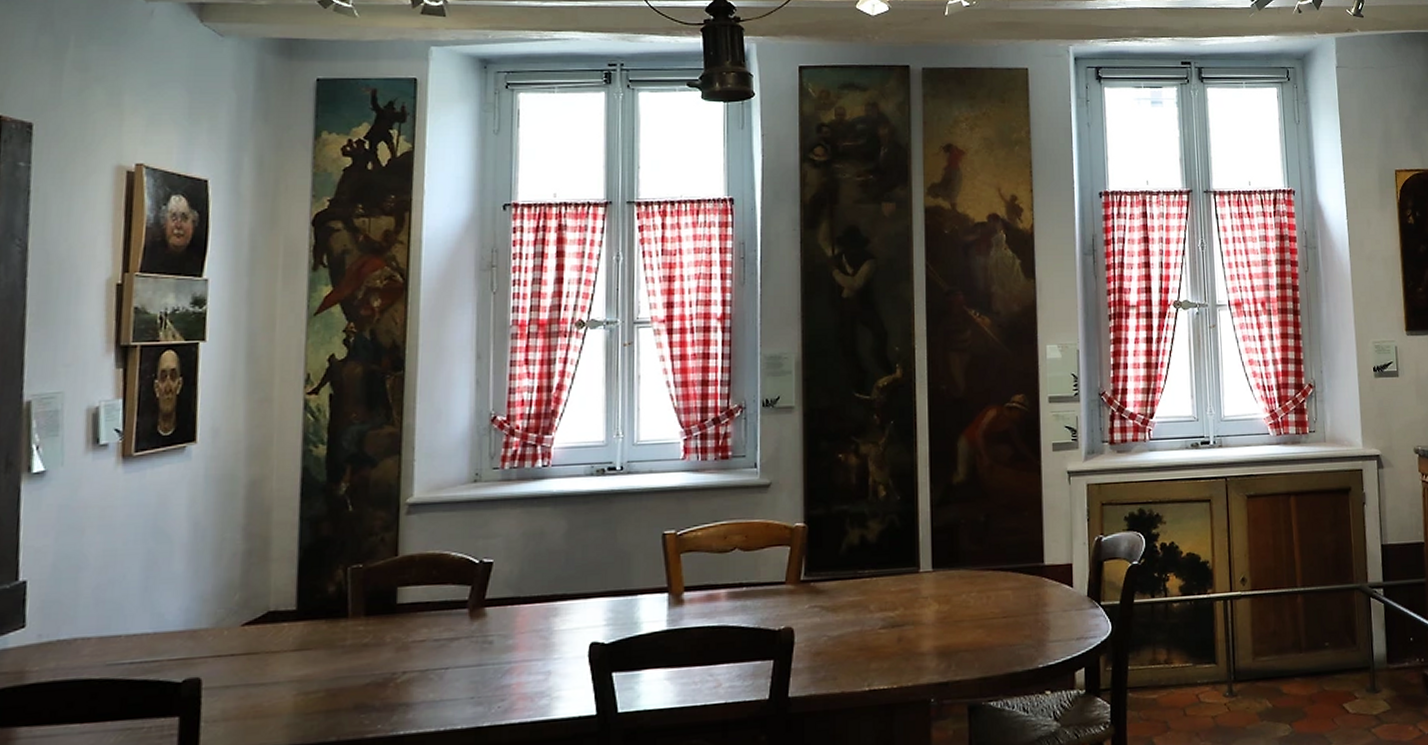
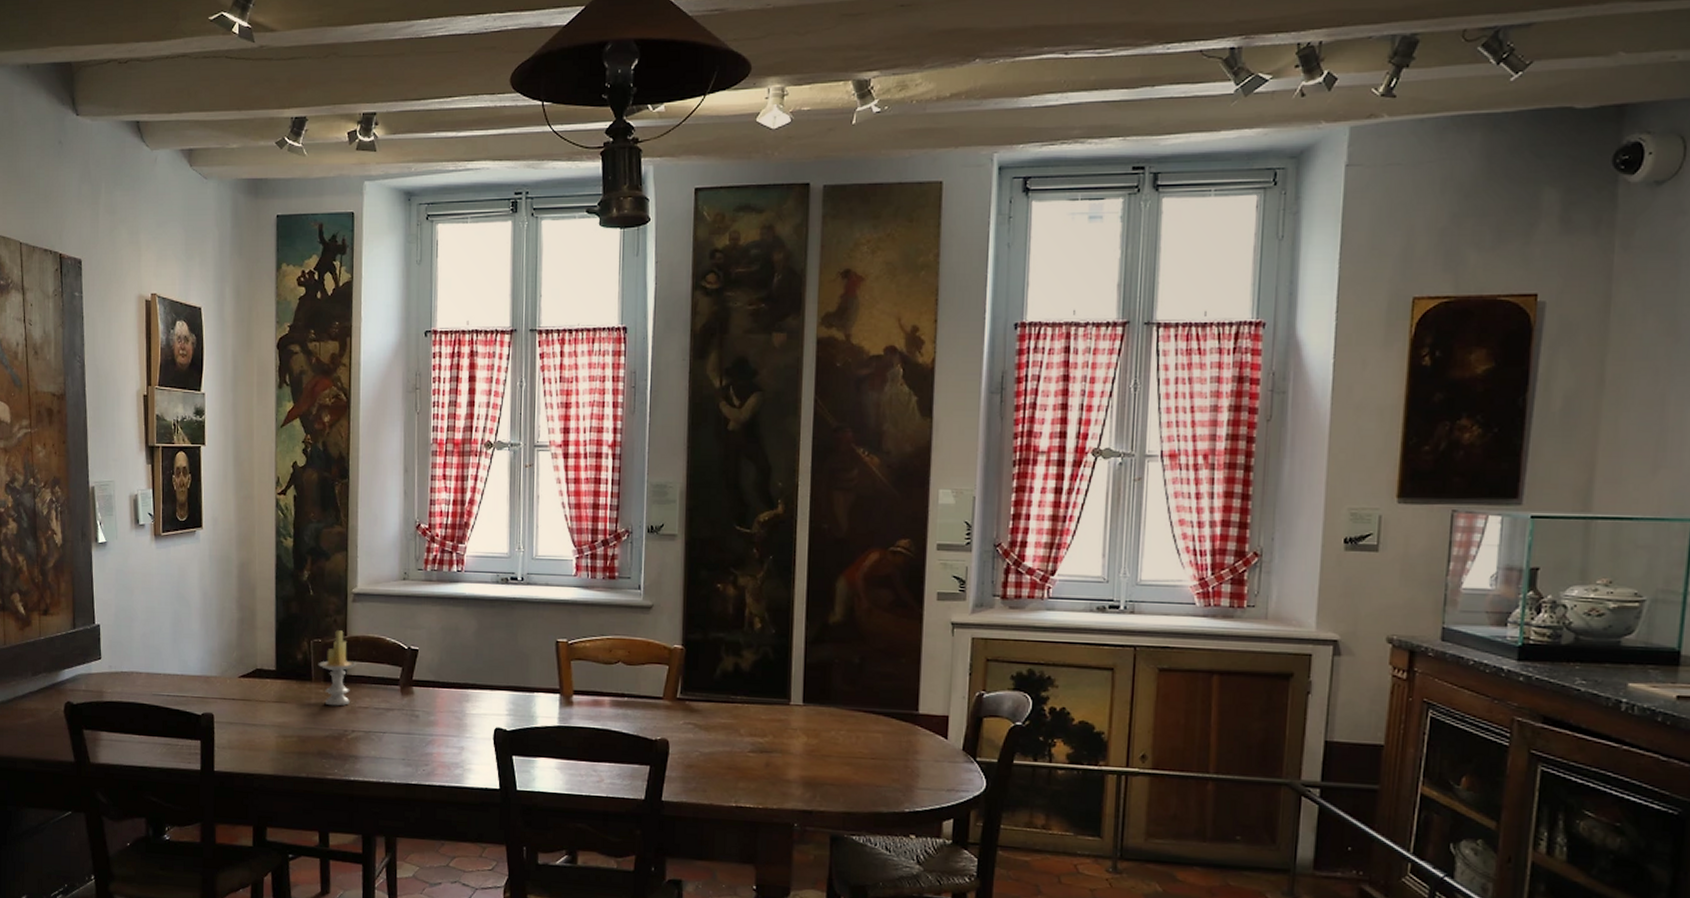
candle: none [357,550,412,645] -> present [318,630,357,706]

